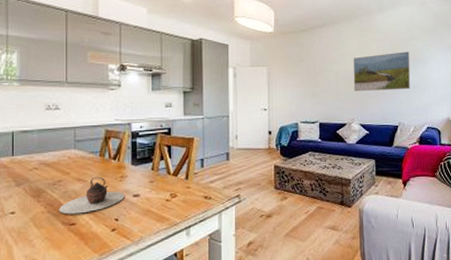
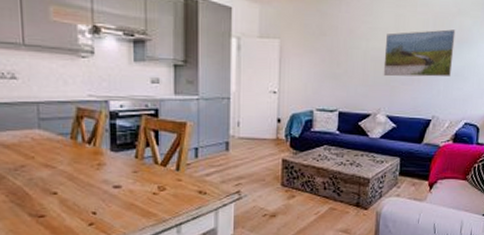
teapot: present [59,176,124,214] -> none [24,163,103,205]

